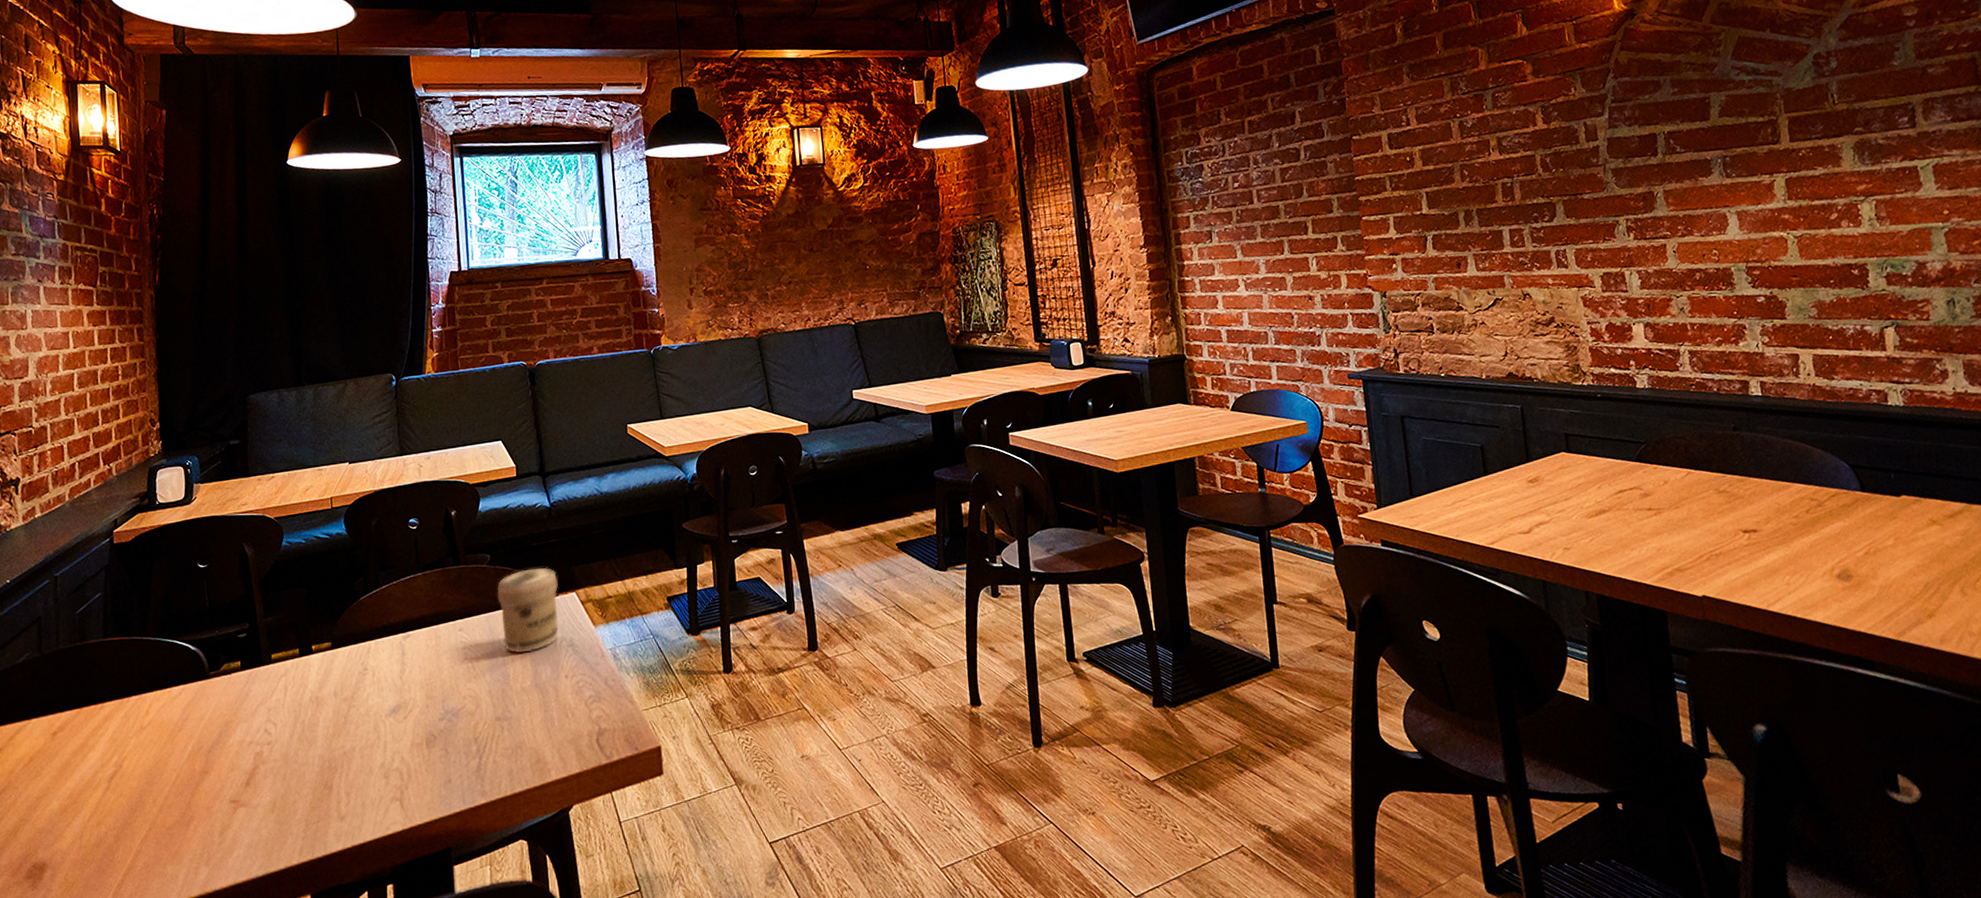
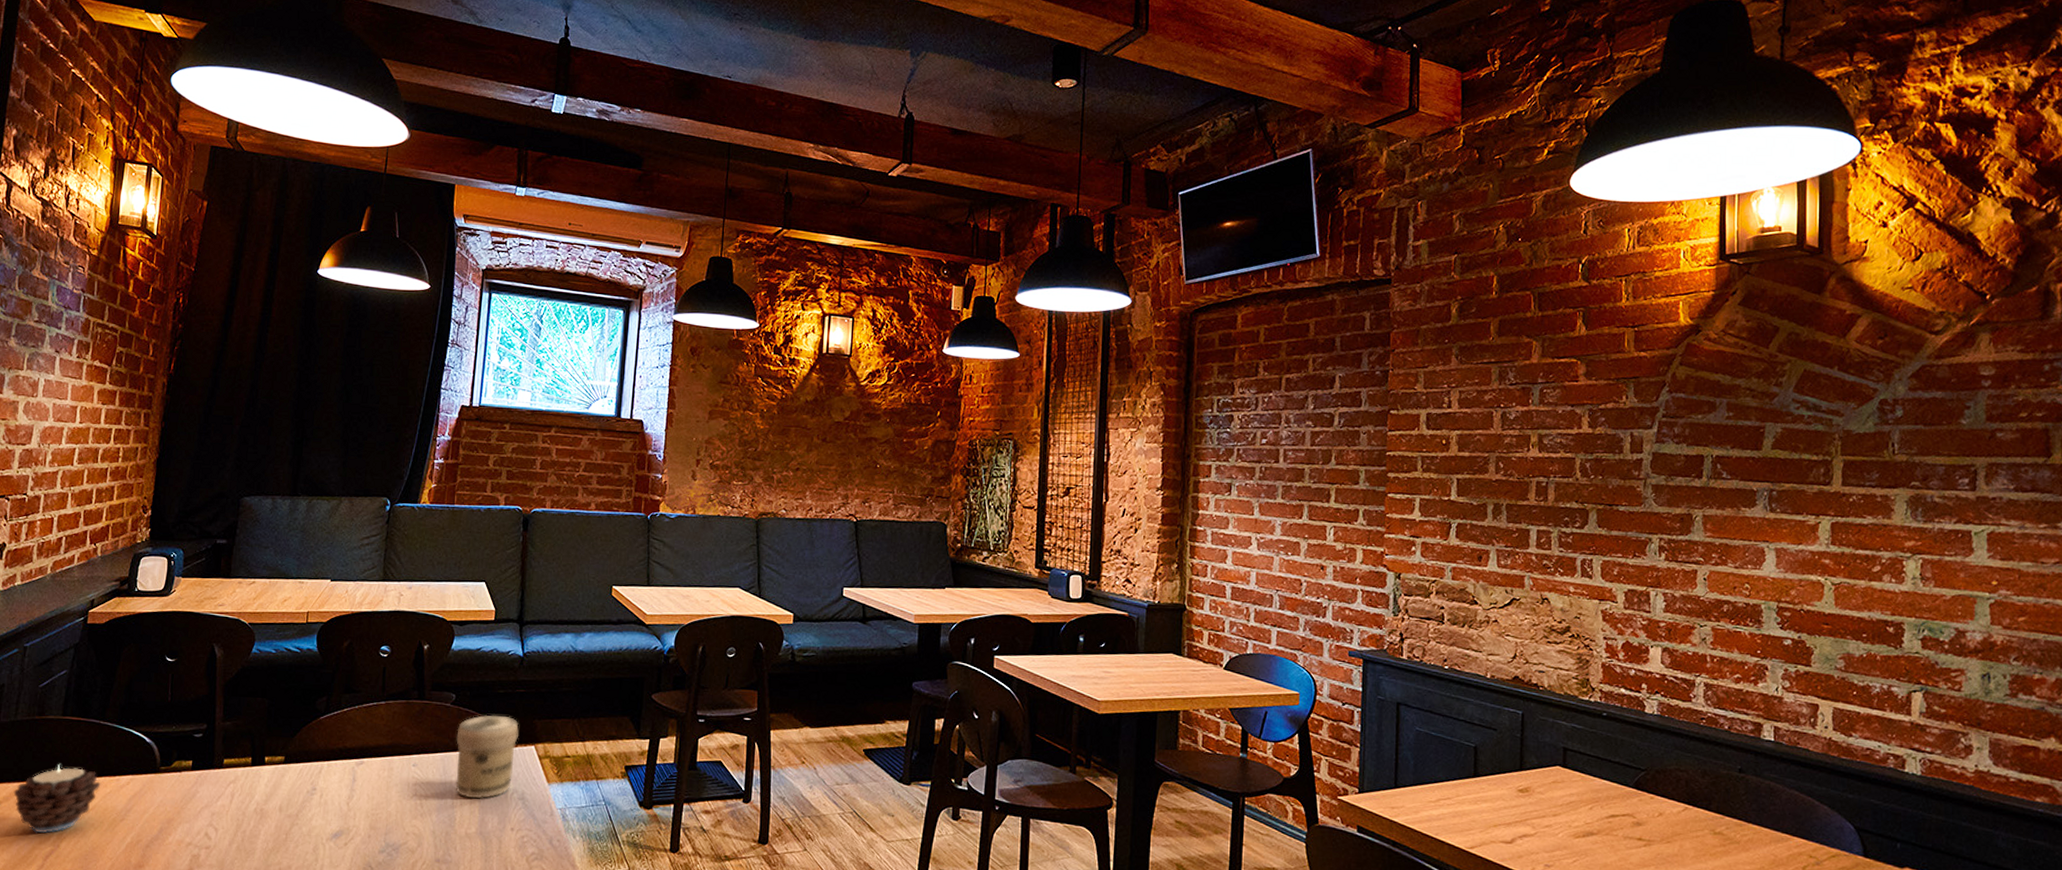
candle: none [67,686,153,757] -> present [13,764,101,833]

